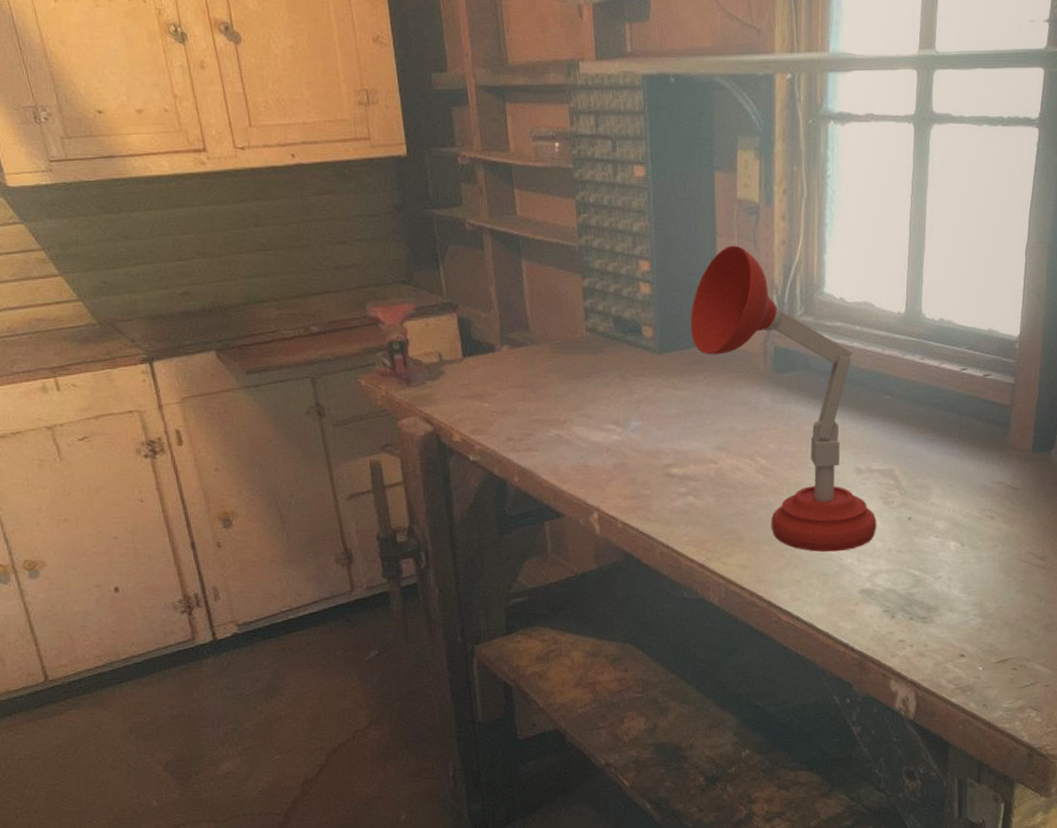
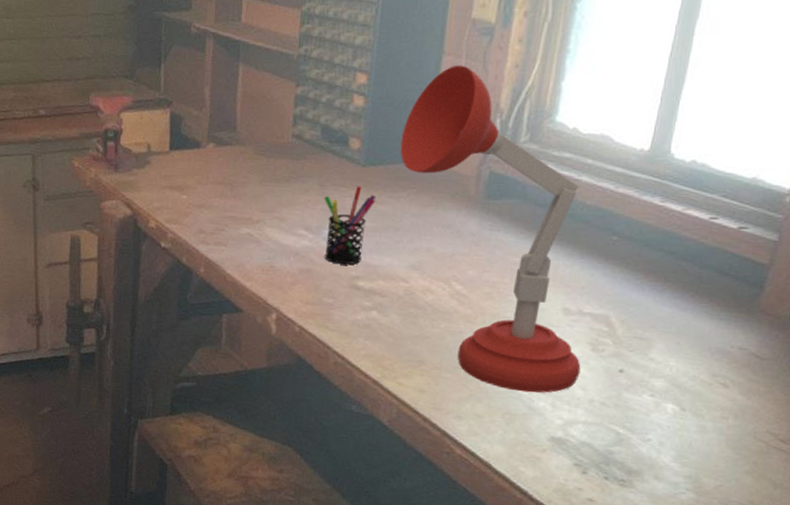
pen holder: none [626,374,676,455] -> present [324,186,377,265]

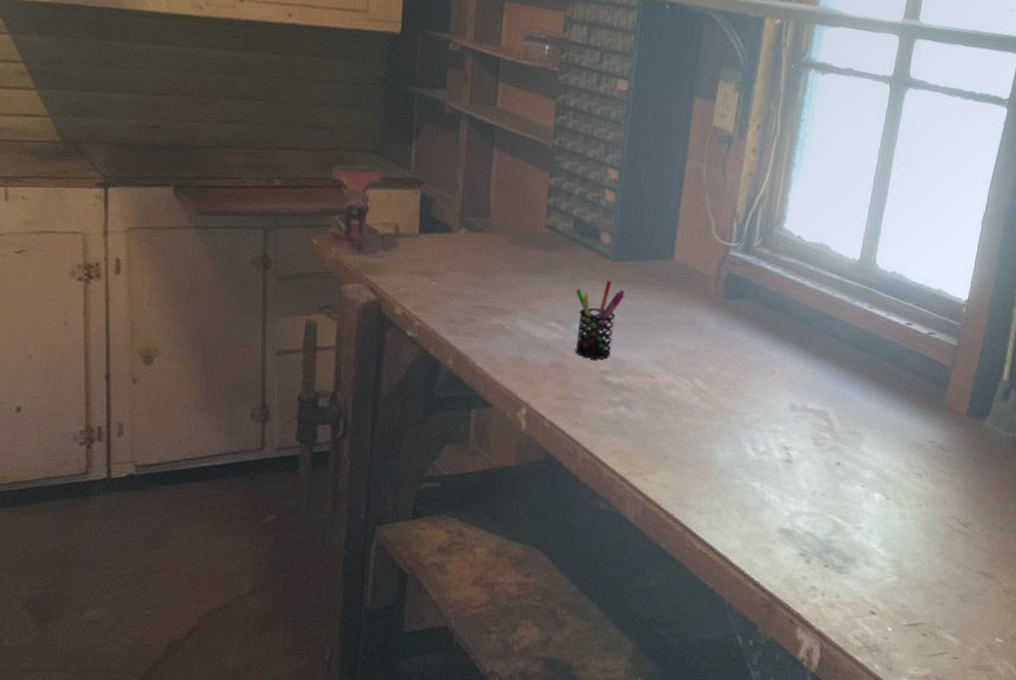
desk lamp: present [400,65,581,393] -> none [648,168,805,486]

